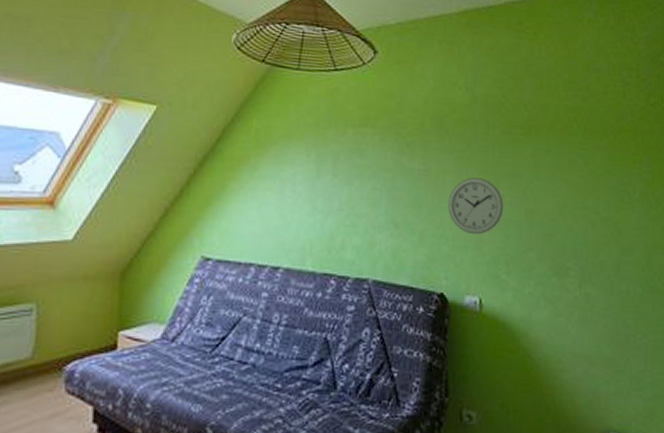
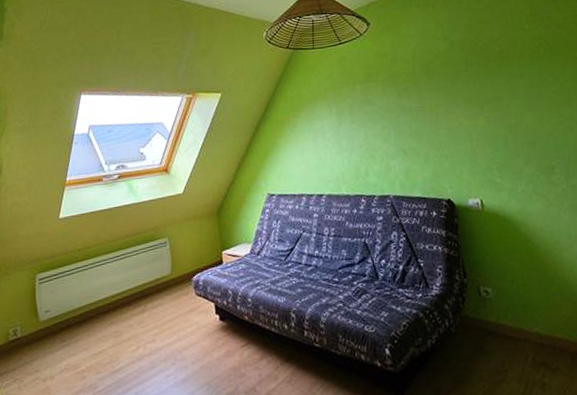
wall clock: present [448,177,504,235] -> none [443,105,490,151]

